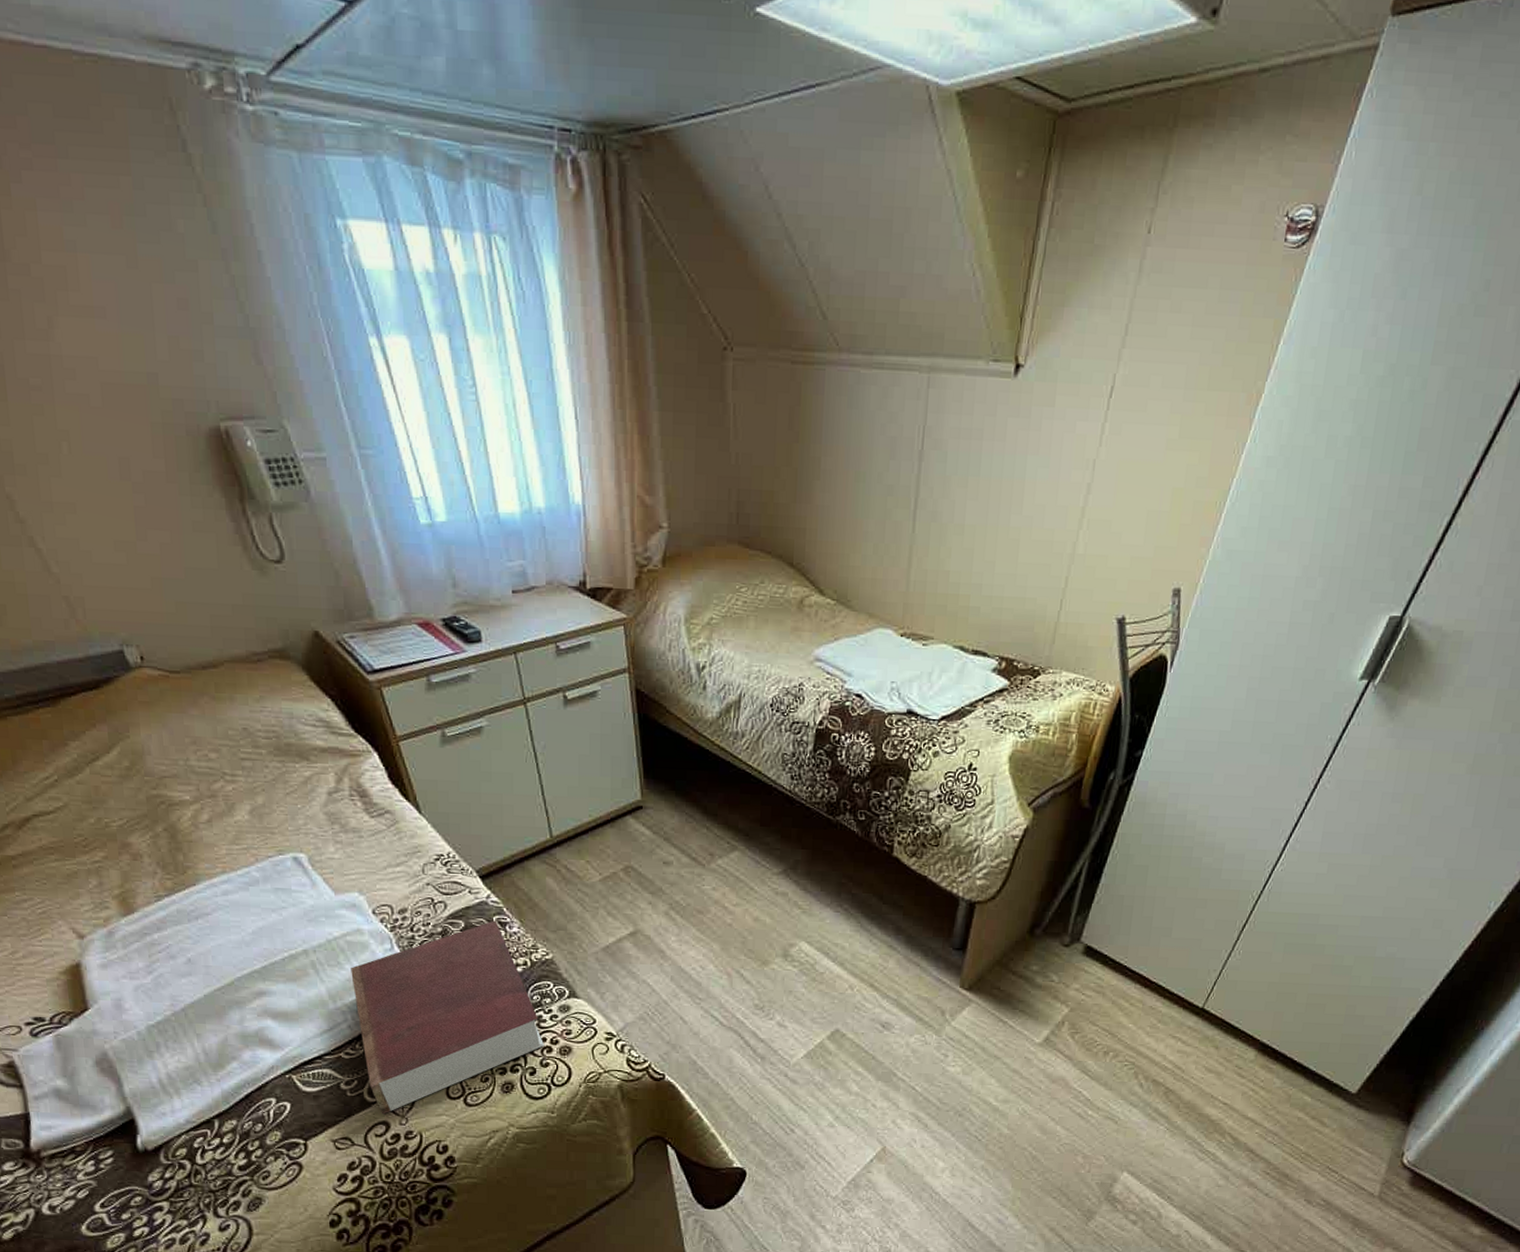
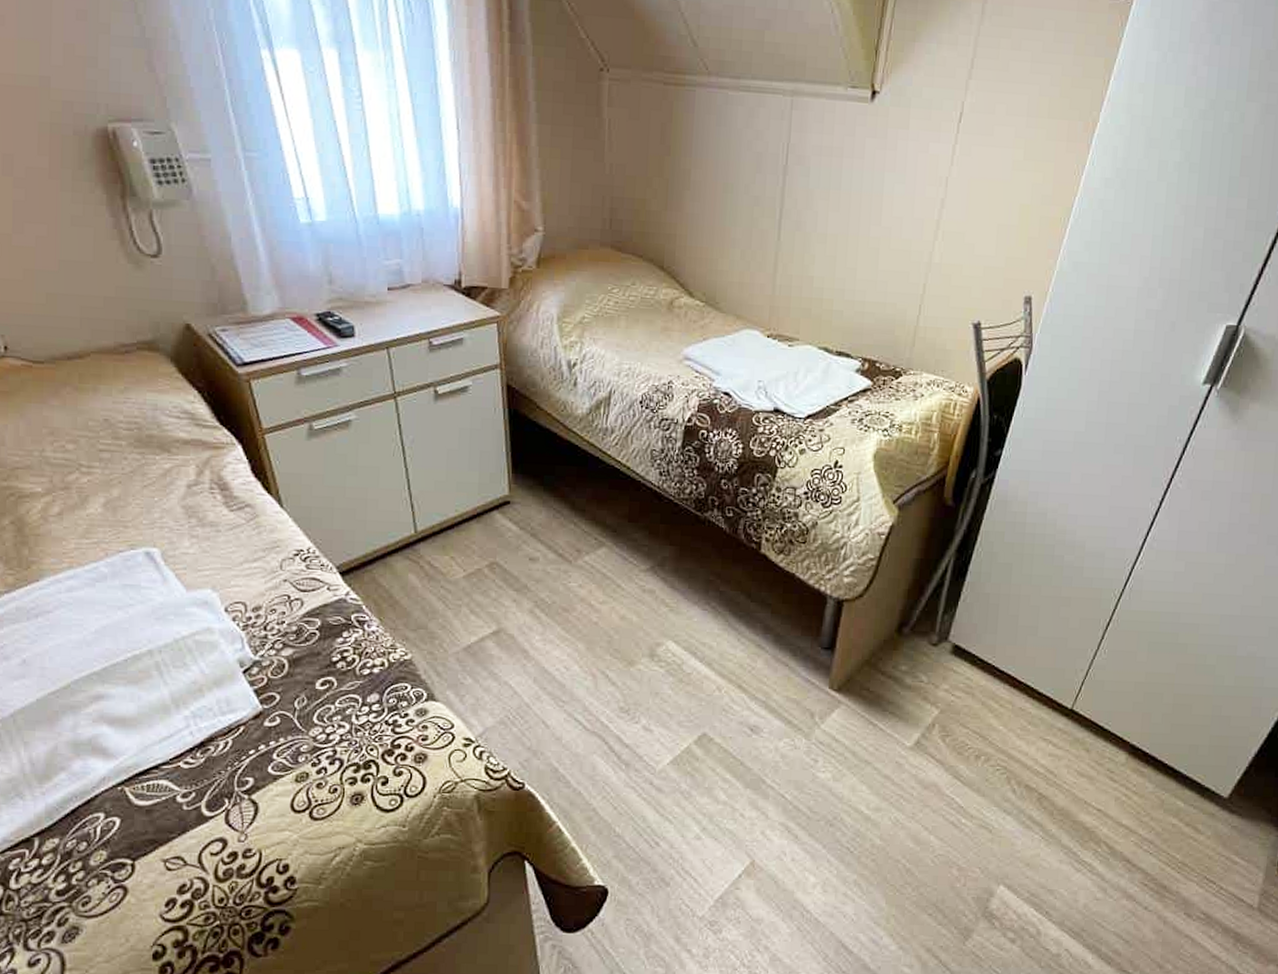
book: present [351,920,545,1114] -> none [197,618,399,830]

